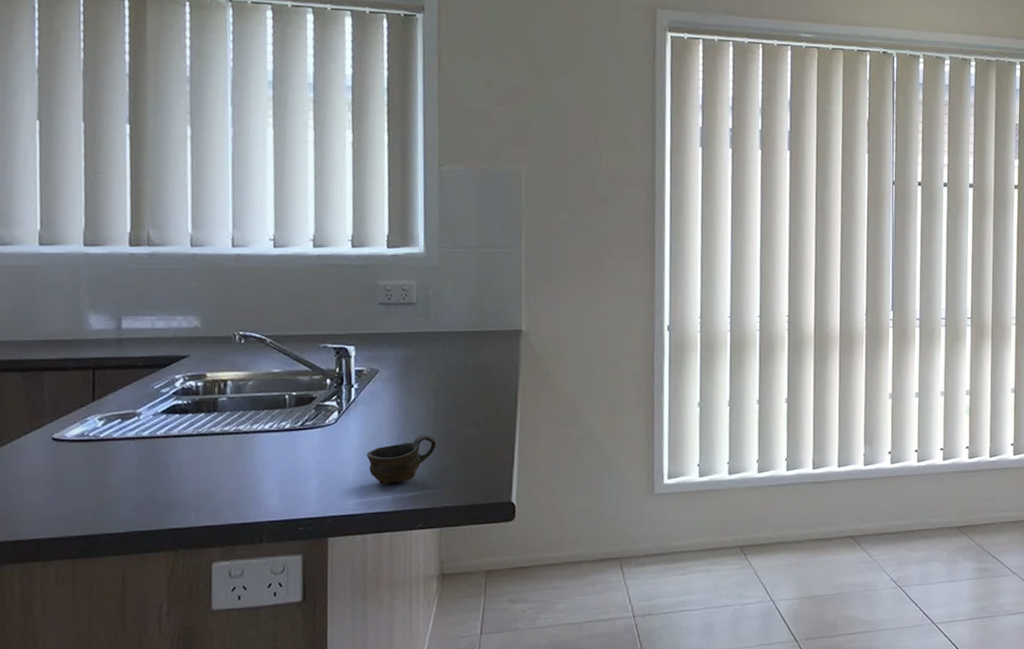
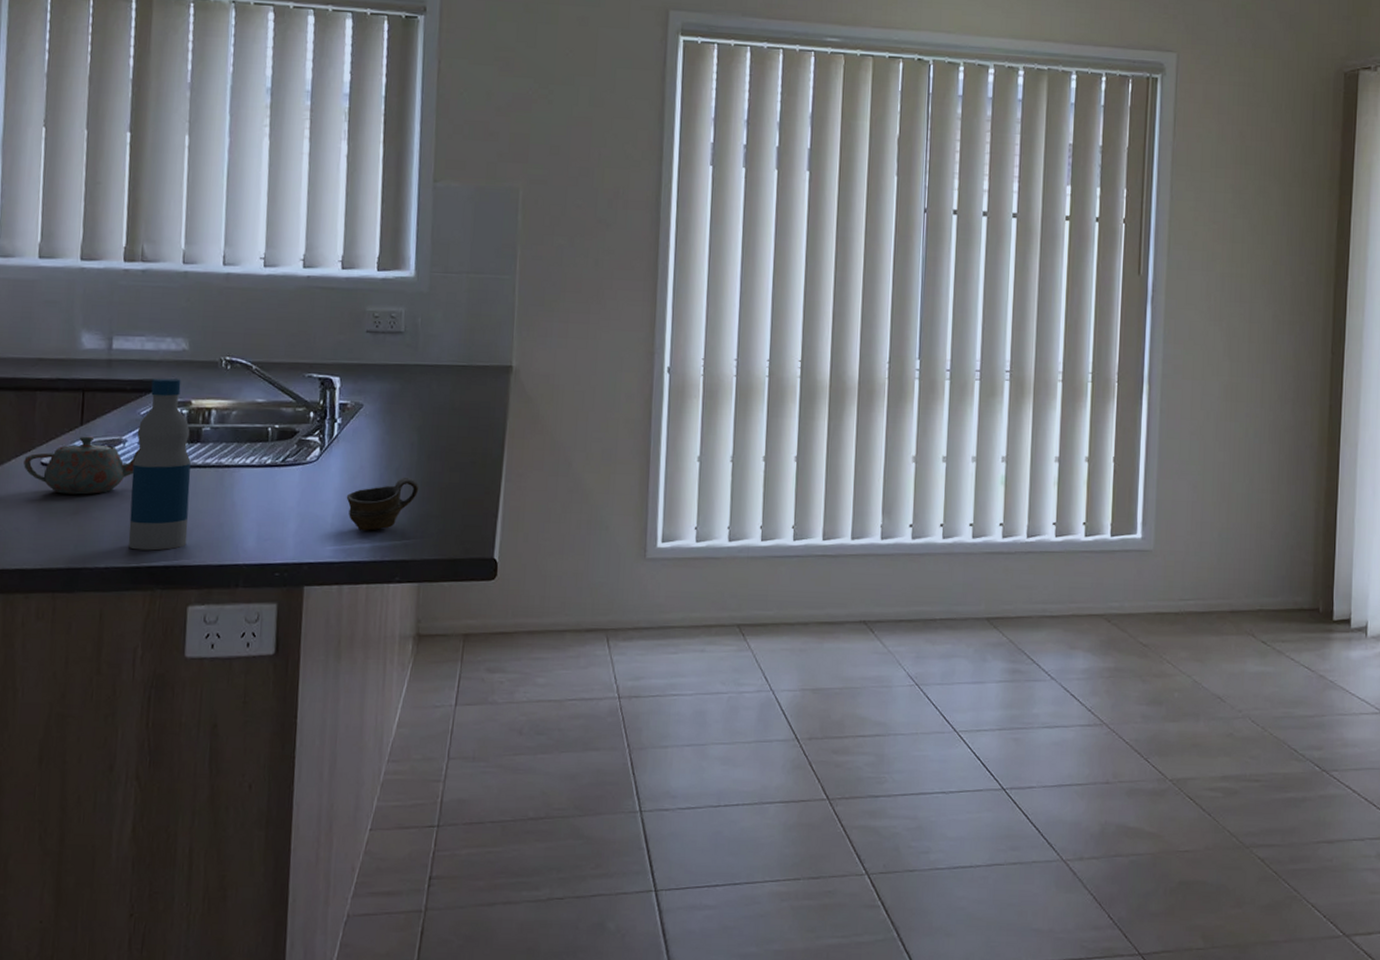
teapot: none [34,411,155,467] -> present [24,436,140,495]
bottle: none [148,354,209,514] -> present [128,378,191,551]

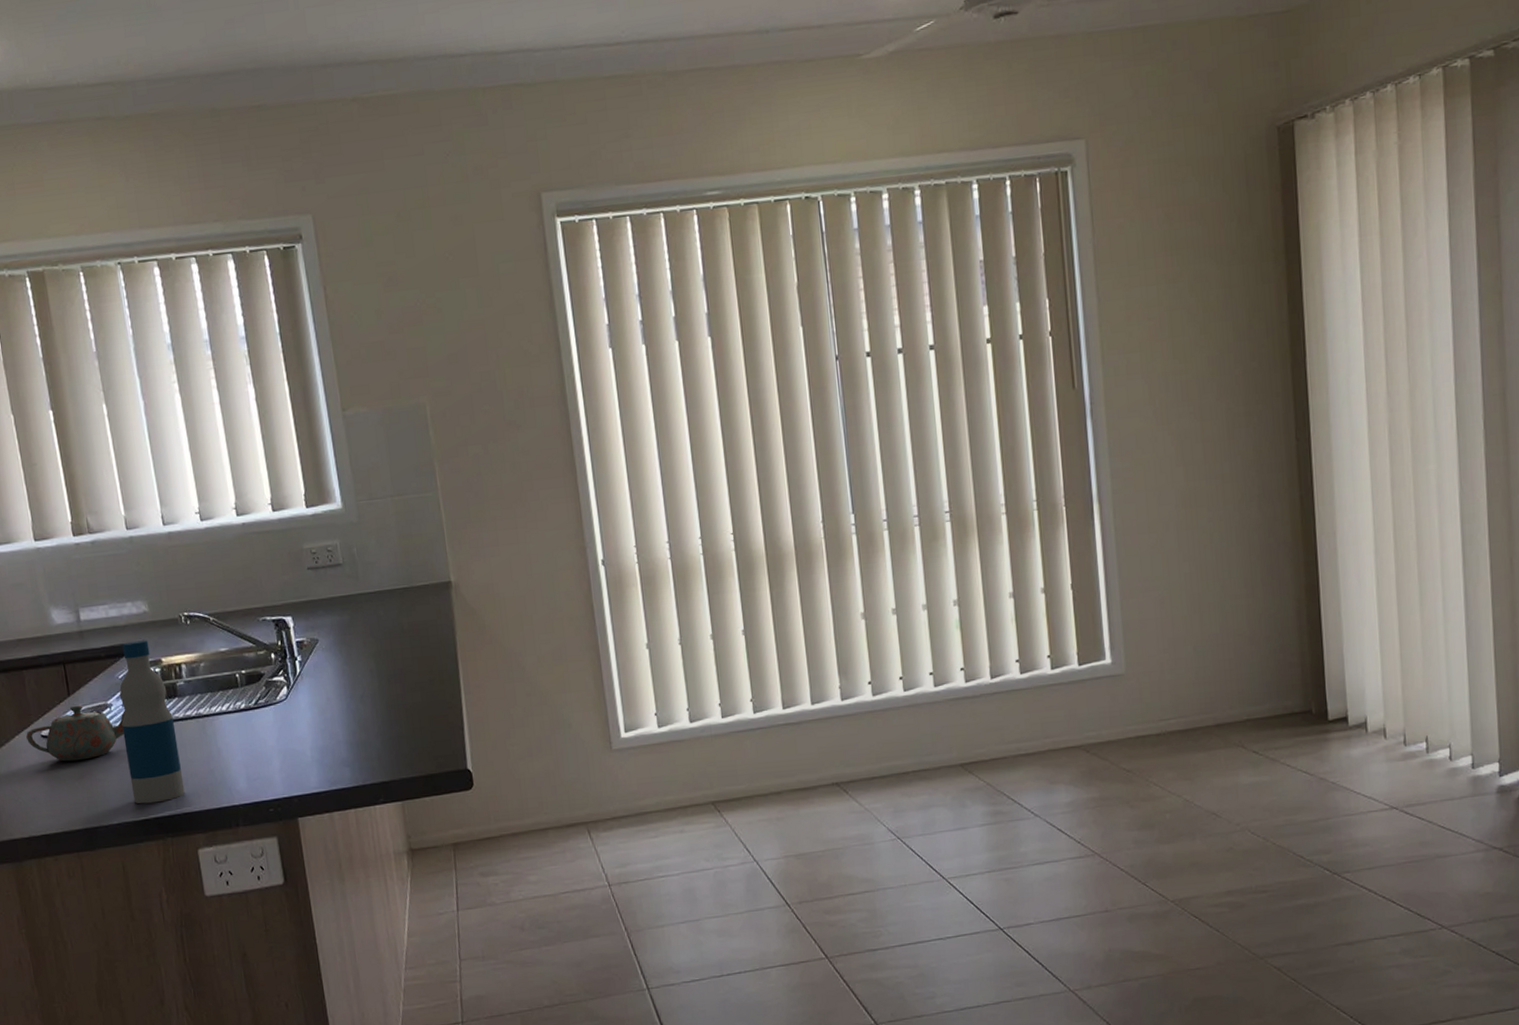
cup: present [346,476,419,531] -> none [320,702,386,759]

